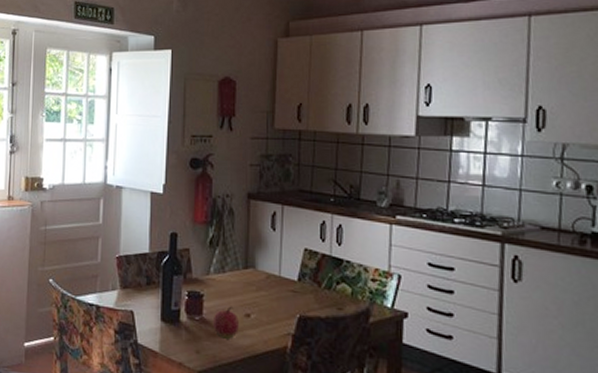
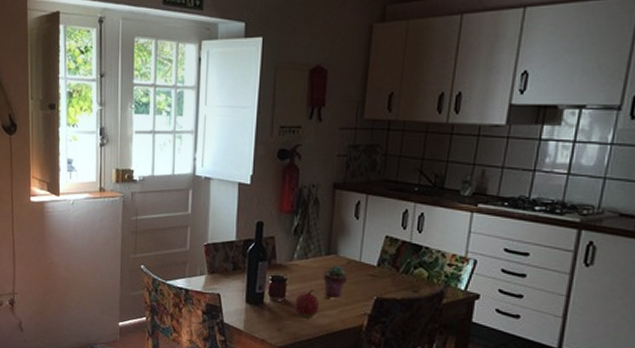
potted succulent: none [242,279,268,316] -> present [323,265,348,298]

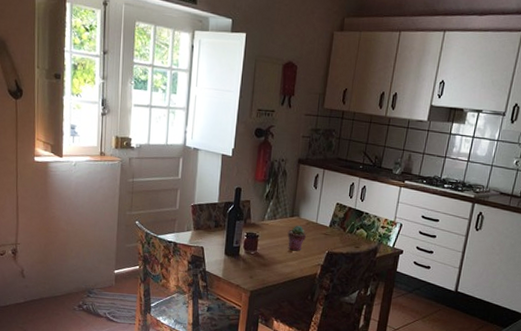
apple: present [294,290,319,319] -> none [264,245,284,268]

